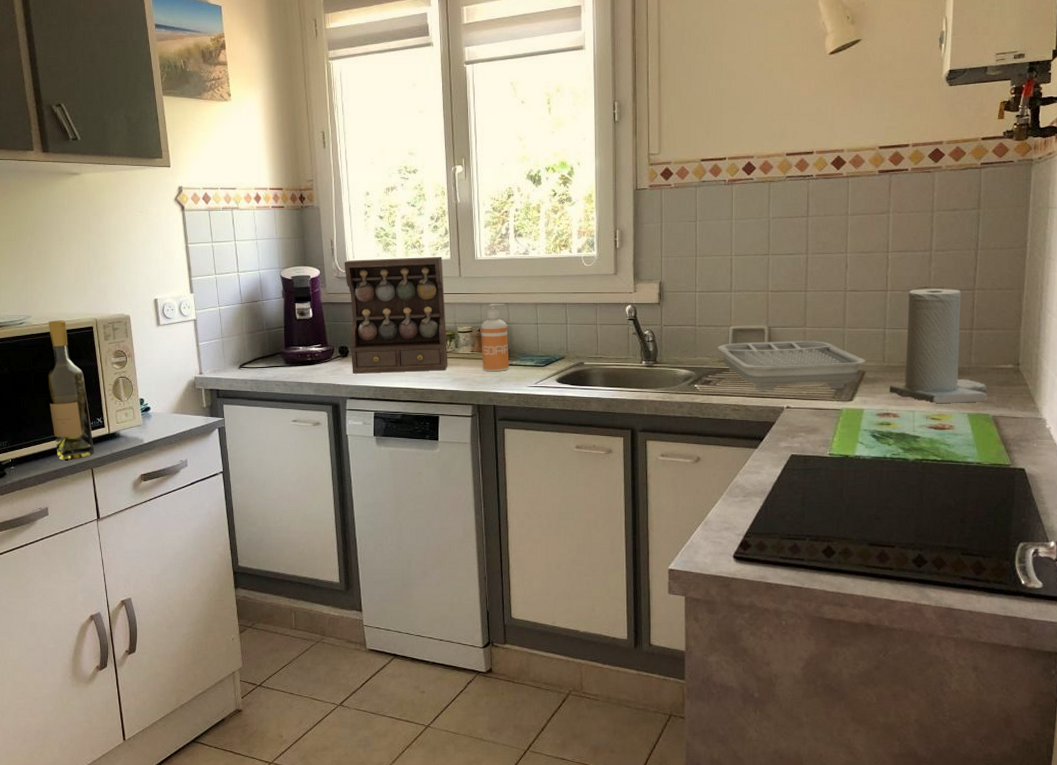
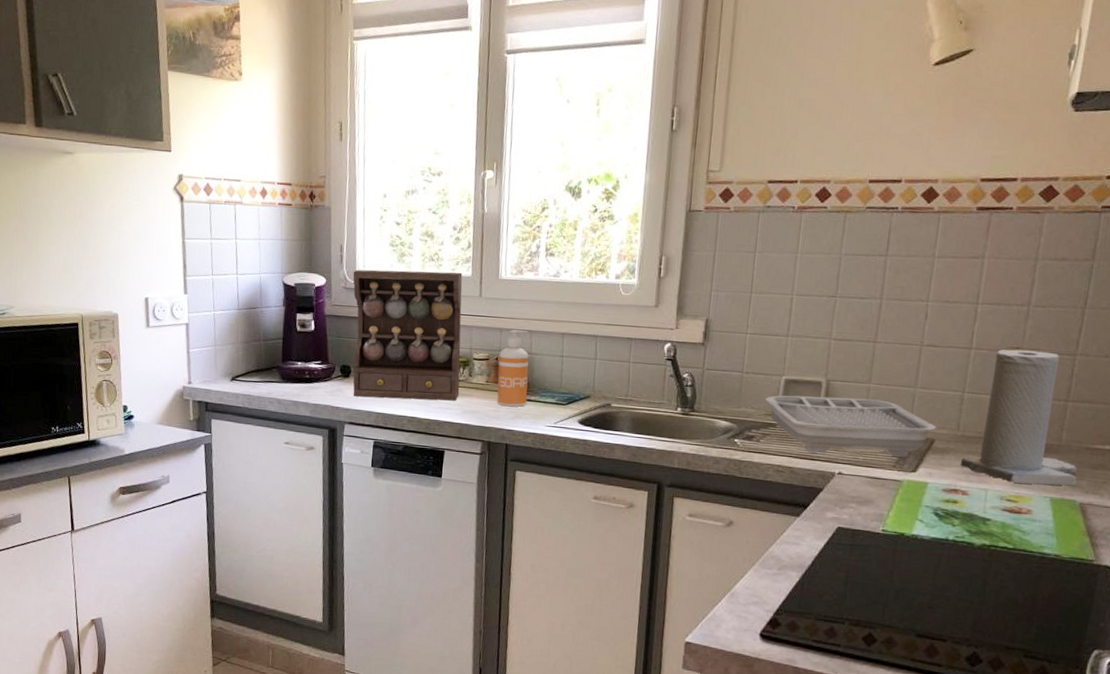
bottle: present [46,319,95,461] -> none [26,312,73,466]

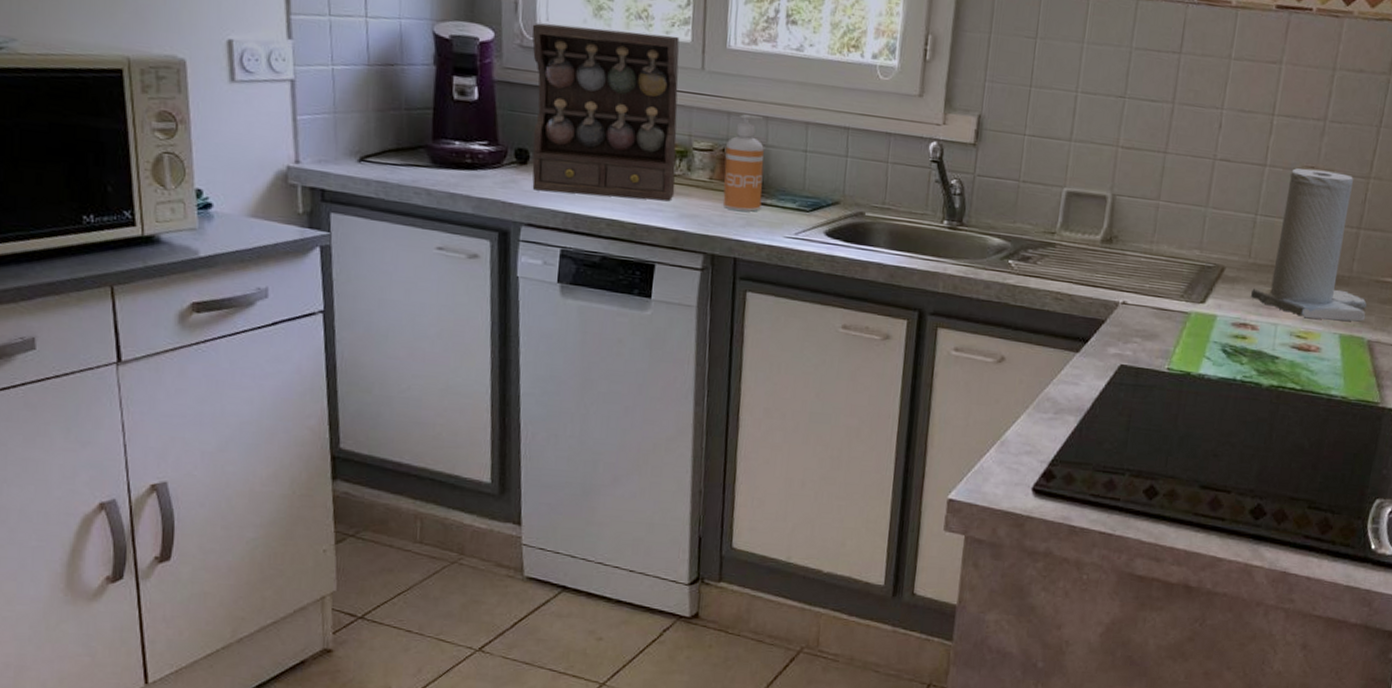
dish rack: present [765,395,937,457] -> none [1044,210,1228,286]

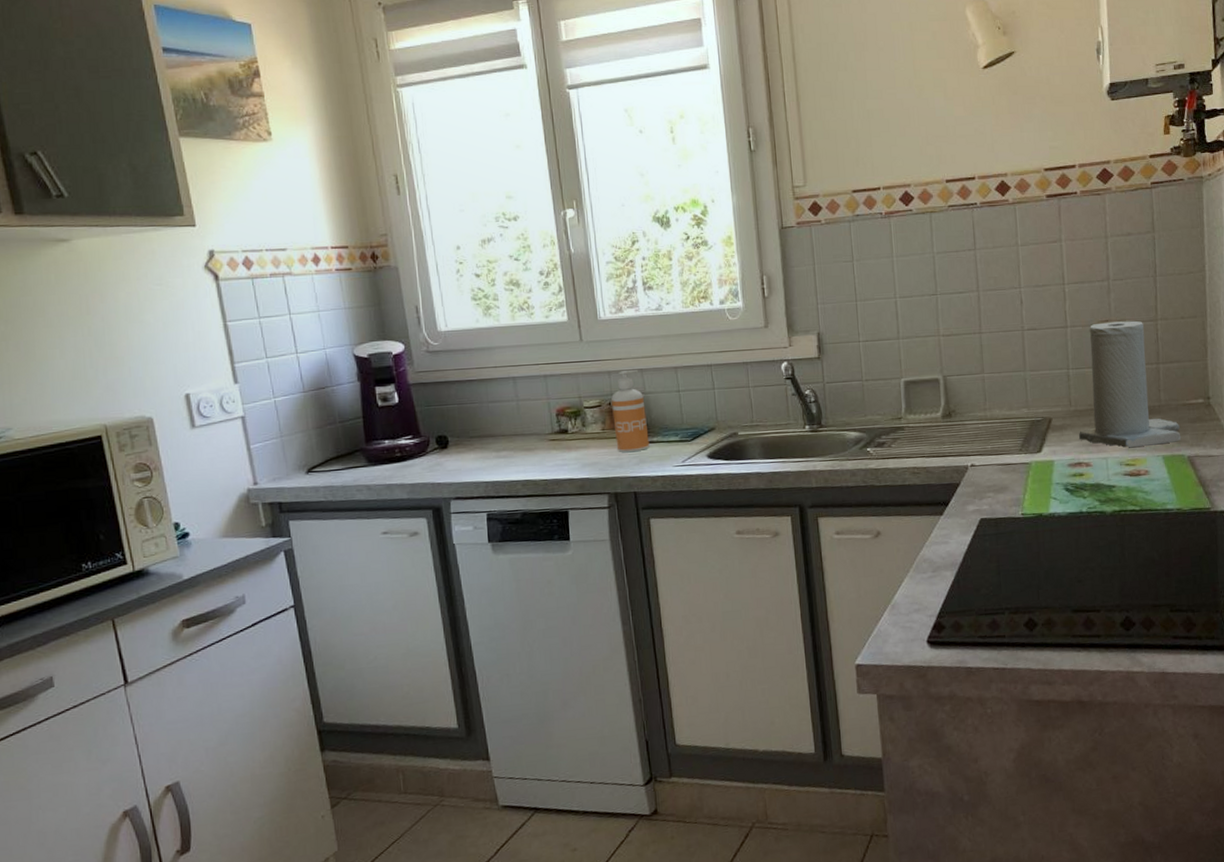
spice rack: present [532,23,680,202] -> none [434,318,575,468]

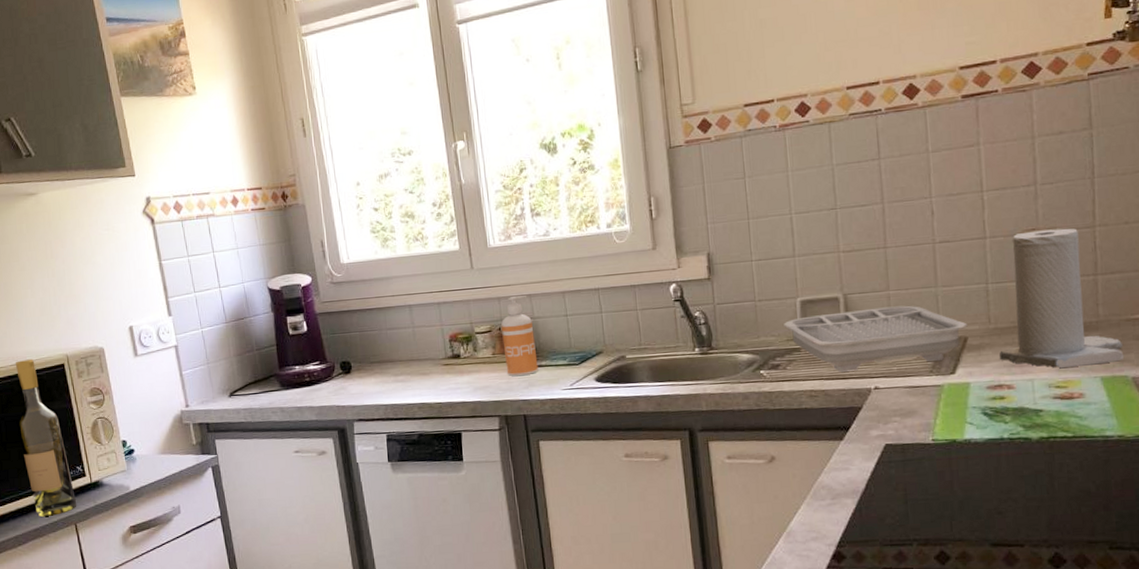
bottle: none [37,429,115,613] -> present [15,358,77,518]
dish rack: none [889,388,1052,450] -> present [784,305,968,372]

